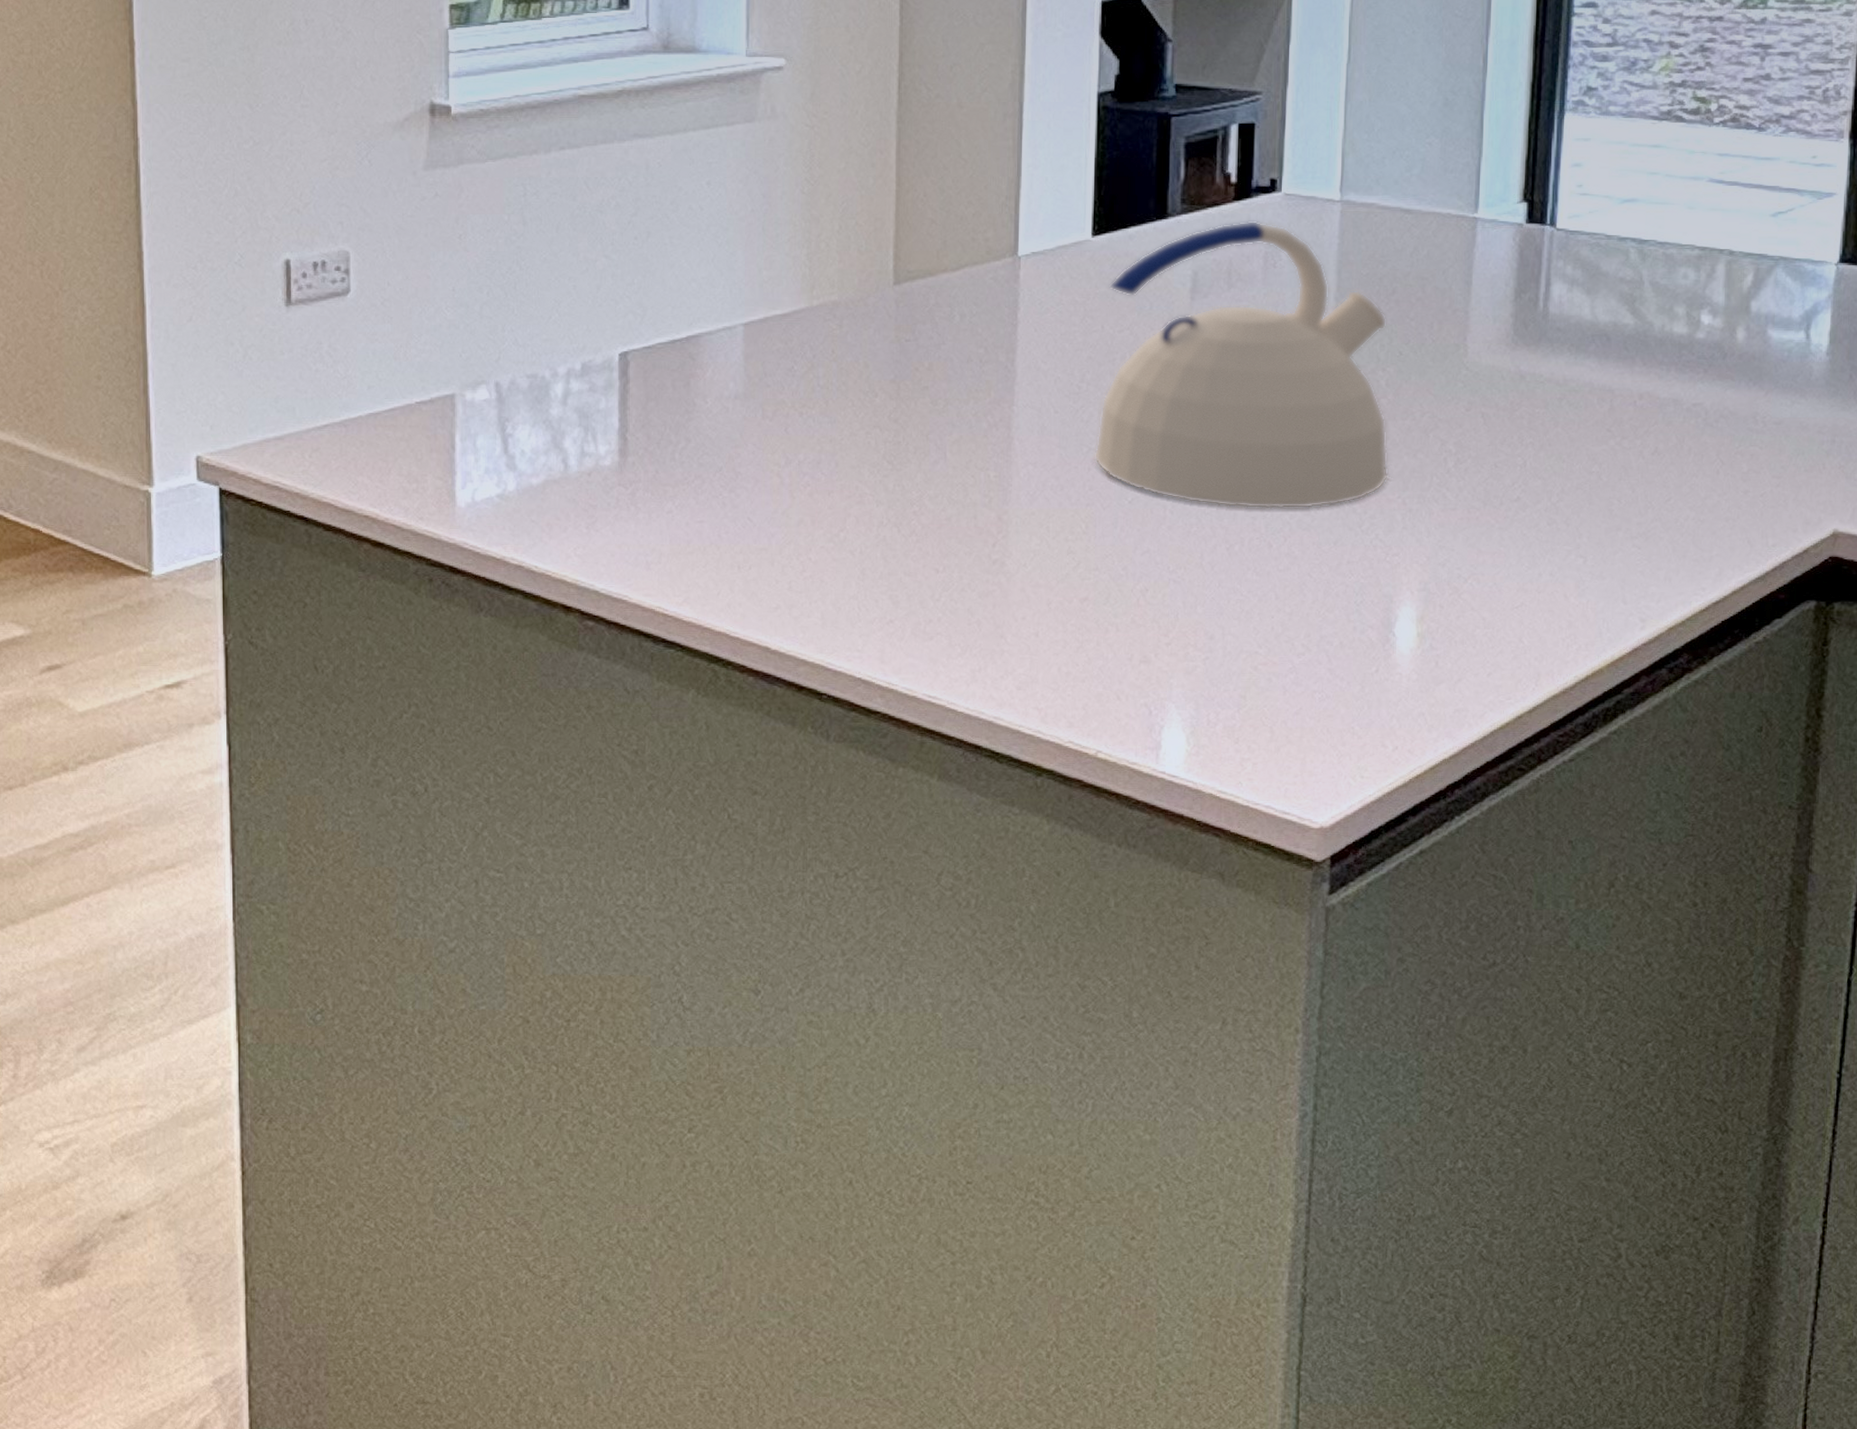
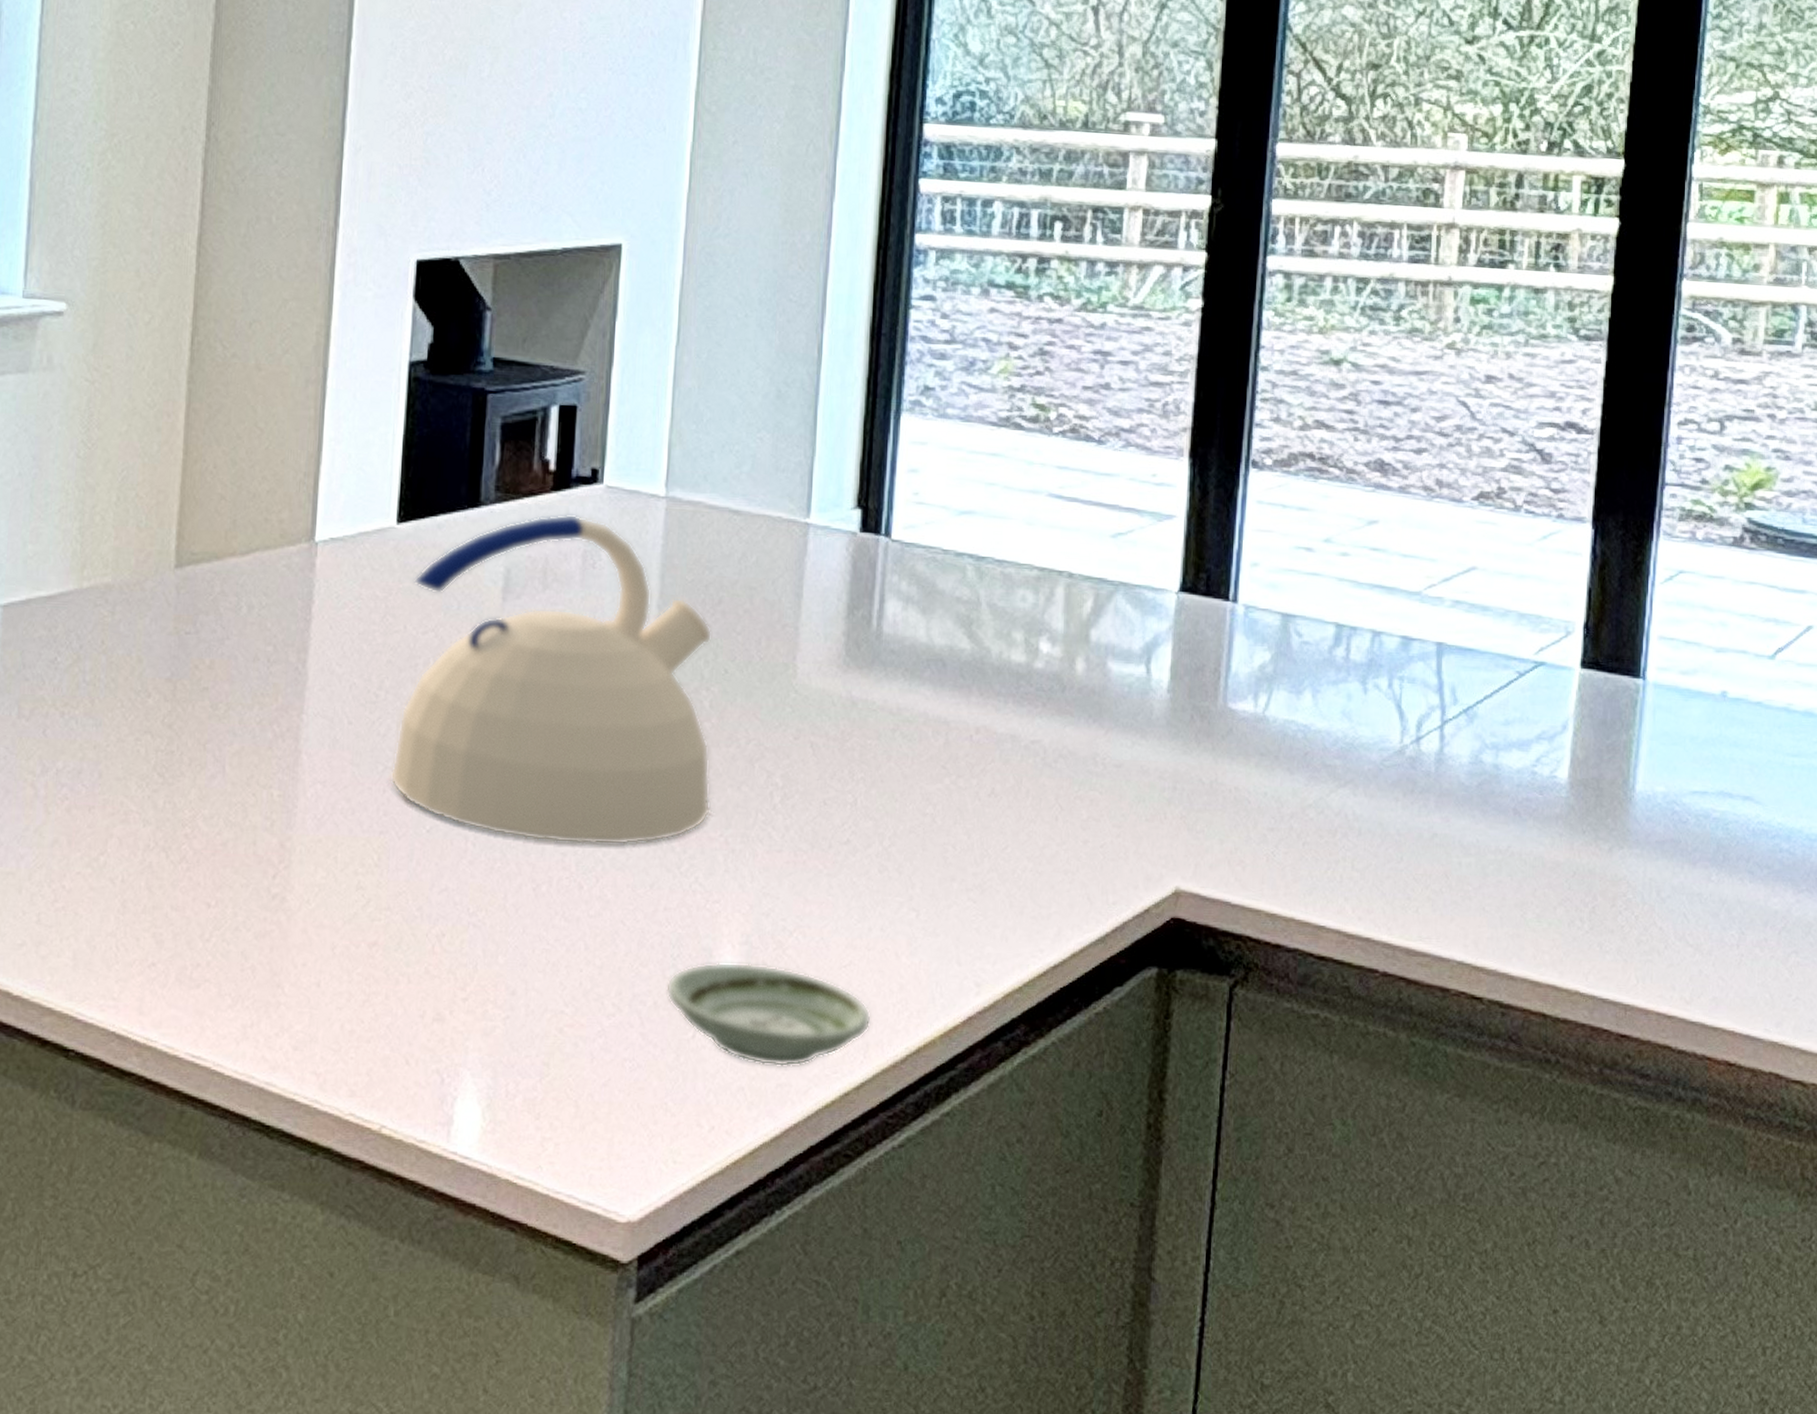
saucer: none [1351,606,1542,695] -> present [666,962,871,1067]

